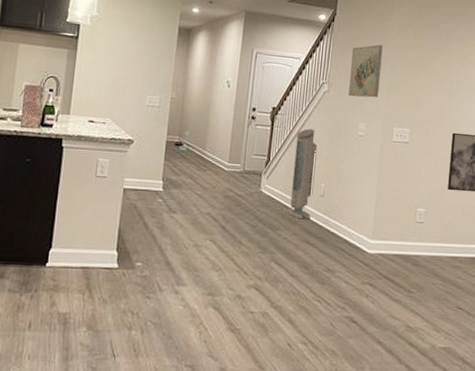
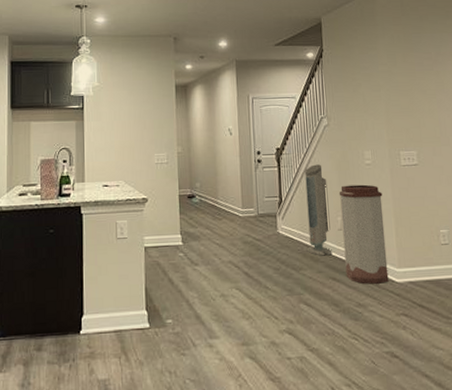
trash can: none [320,153,370,252] -> present [339,184,389,284]
wall art: present [348,44,383,98] -> none [345,73,379,127]

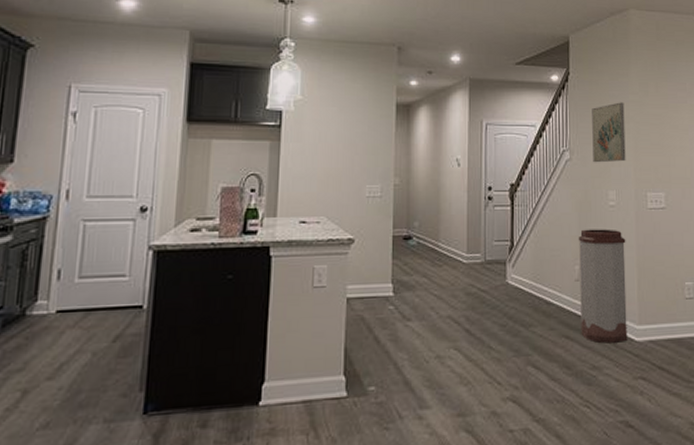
air purifier: present [305,164,332,256] -> none [538,204,567,311]
wall art: none [345,73,379,127] -> present [592,102,626,163]

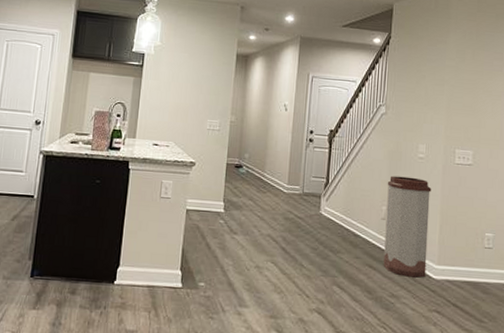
wall art: present [592,102,626,163] -> none [407,66,441,120]

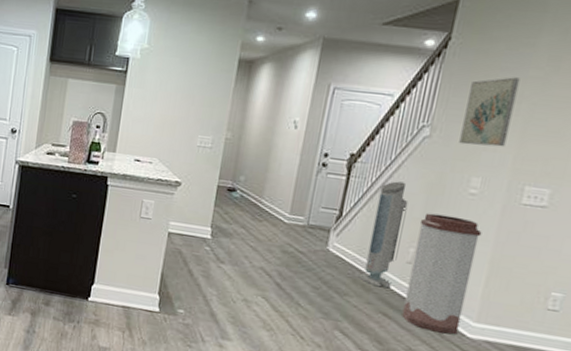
air purifier: none [347,151,377,243] -> present [358,181,409,289]
wall art: none [407,66,441,120] -> present [459,77,520,147]

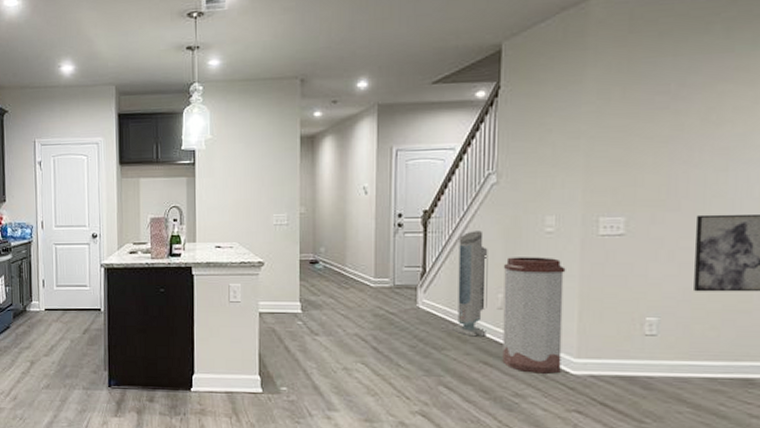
wall art: present [459,77,520,147] -> none [527,115,574,186]

